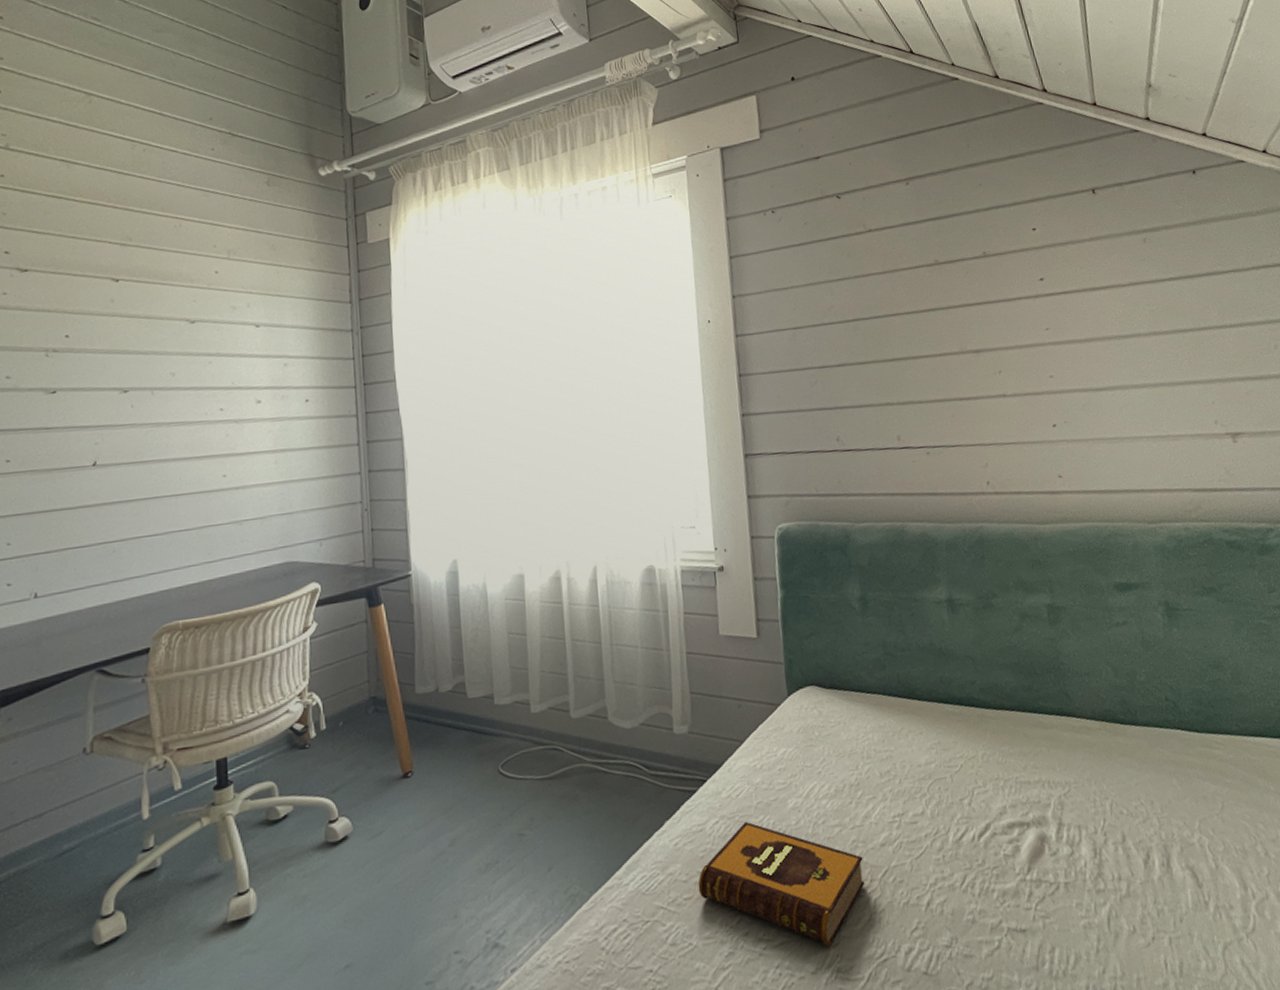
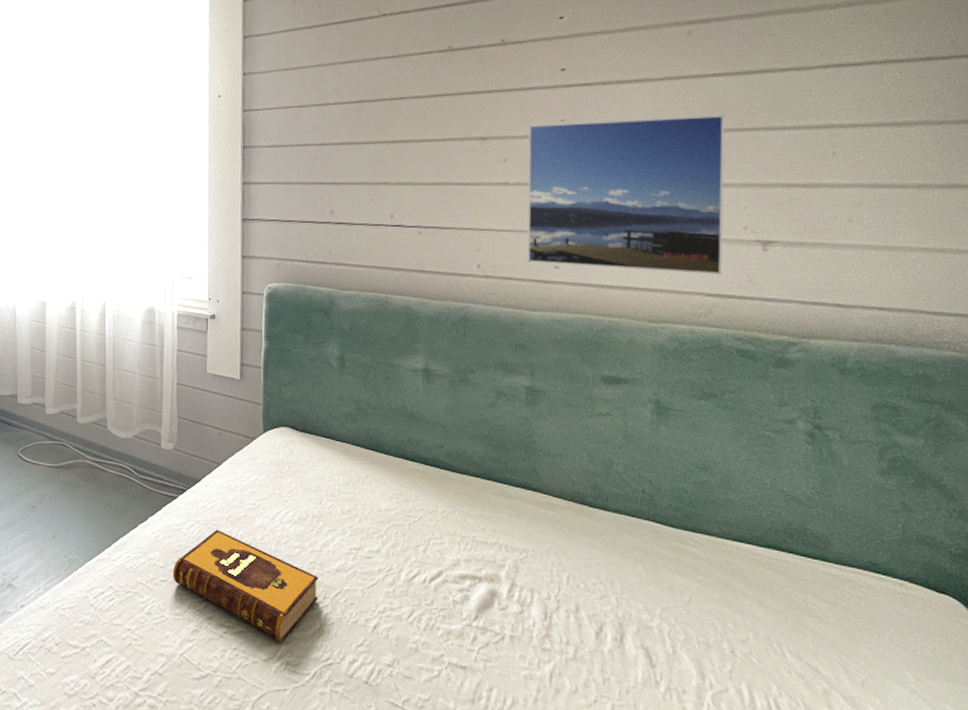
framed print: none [1017,316,1203,475] -> present [527,115,725,275]

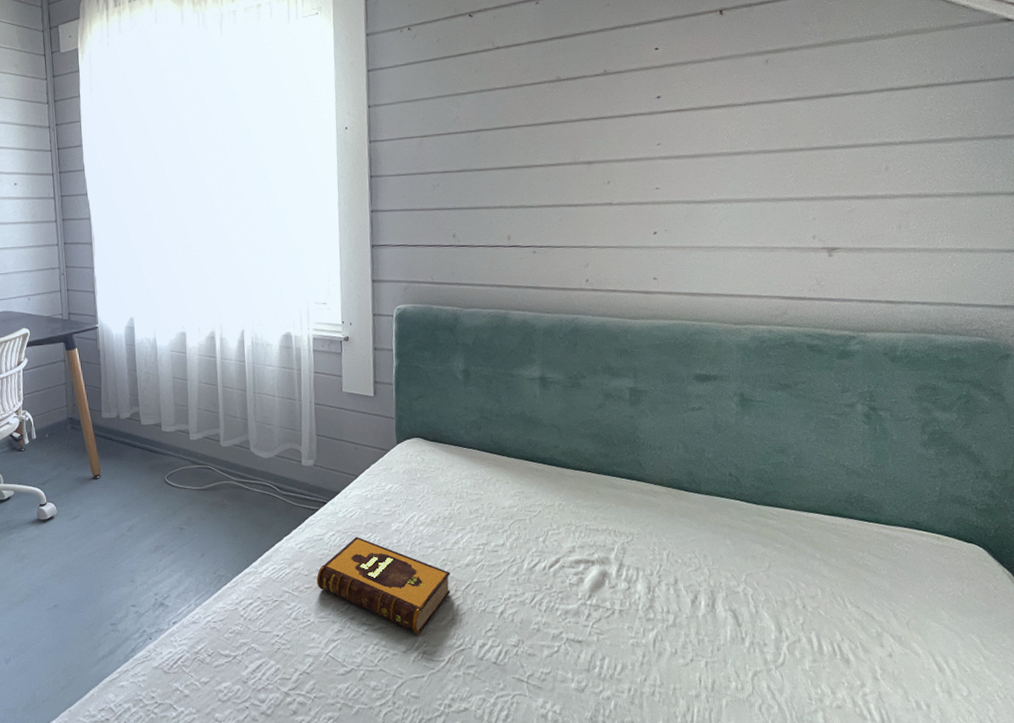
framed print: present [527,115,725,275] -> none [628,136,797,280]

